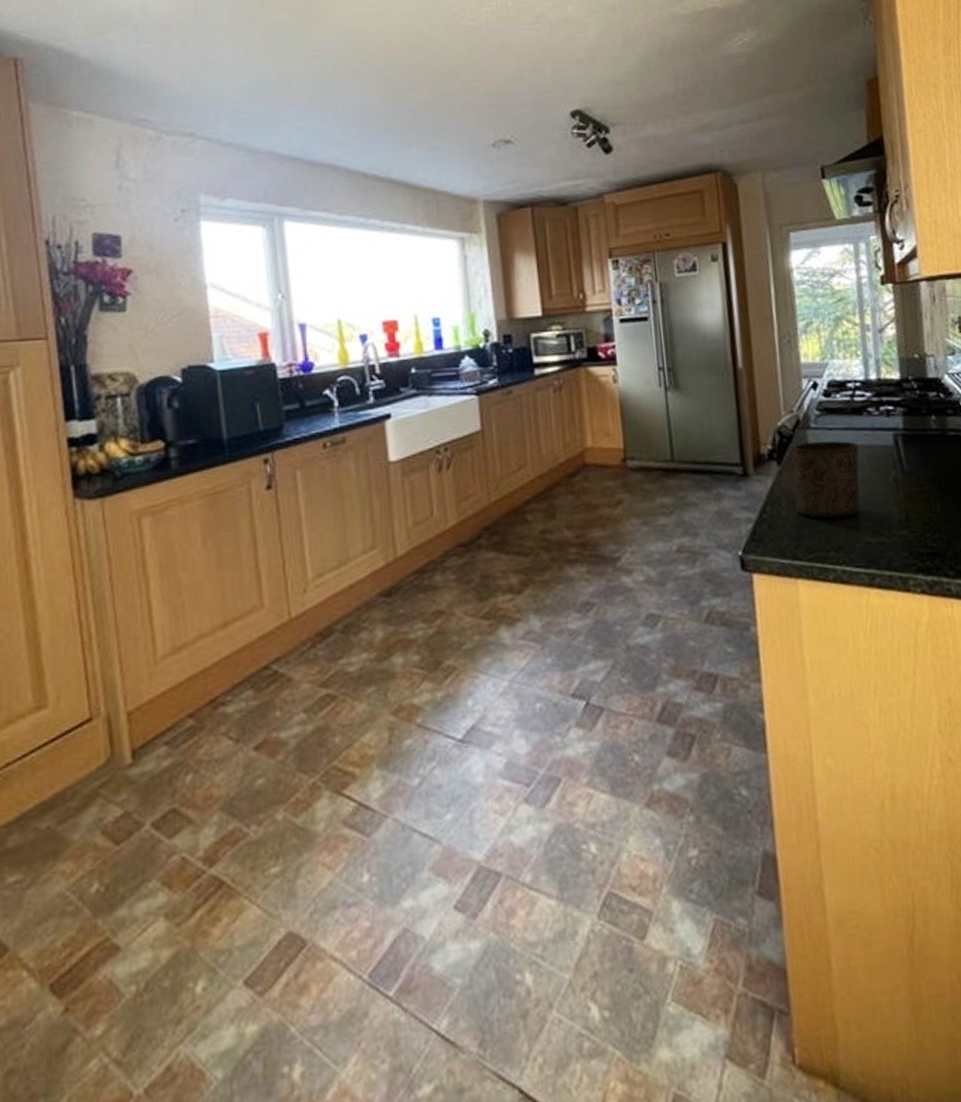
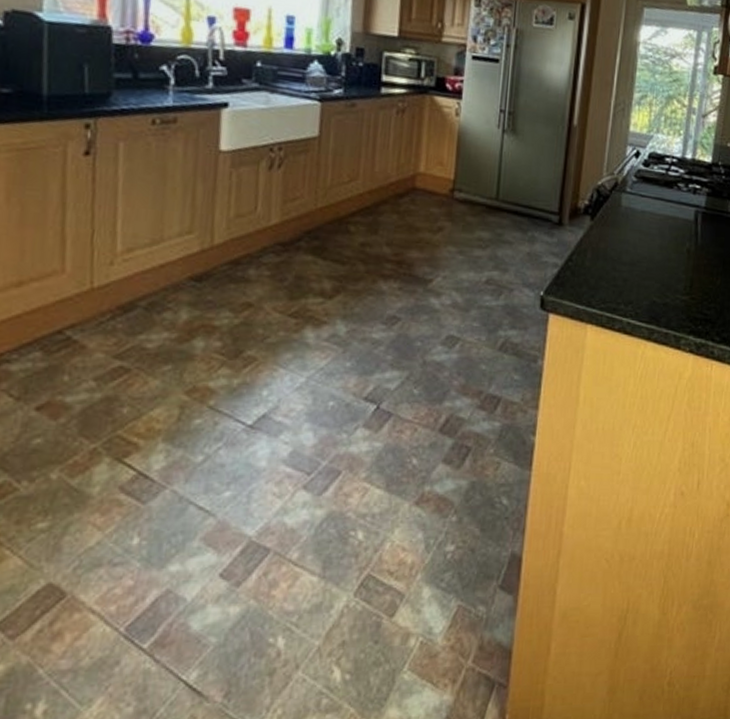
cup: present [793,441,860,518] -> none [599,204,663,276]

